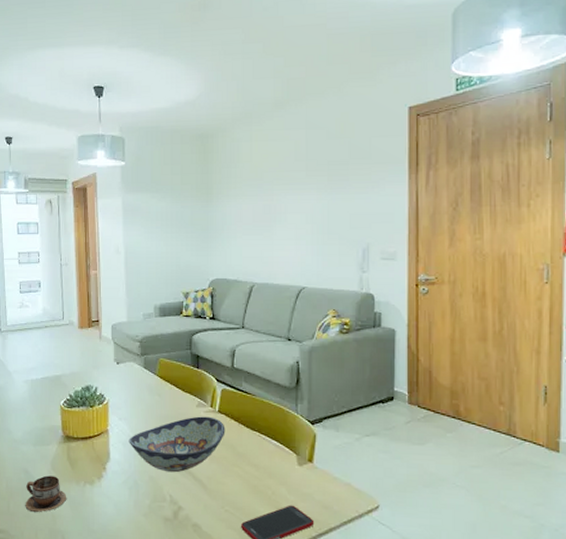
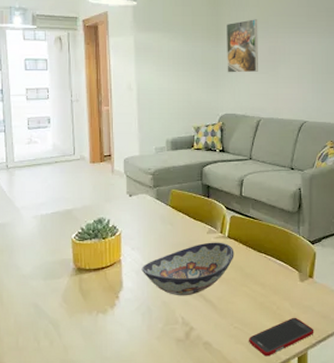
cup: present [25,475,67,513] -> none [35,308,79,346]
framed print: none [216,176,251,235] -> present [226,19,258,73]

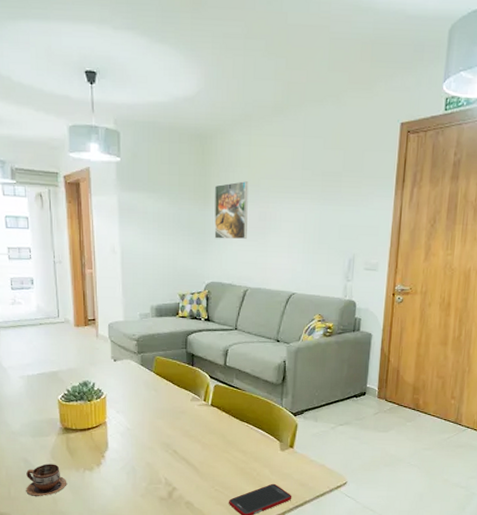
cup: none [35,308,79,346] -> present [26,464,67,497]
decorative bowl: present [141,242,234,296] -> none [126,409,217,459]

